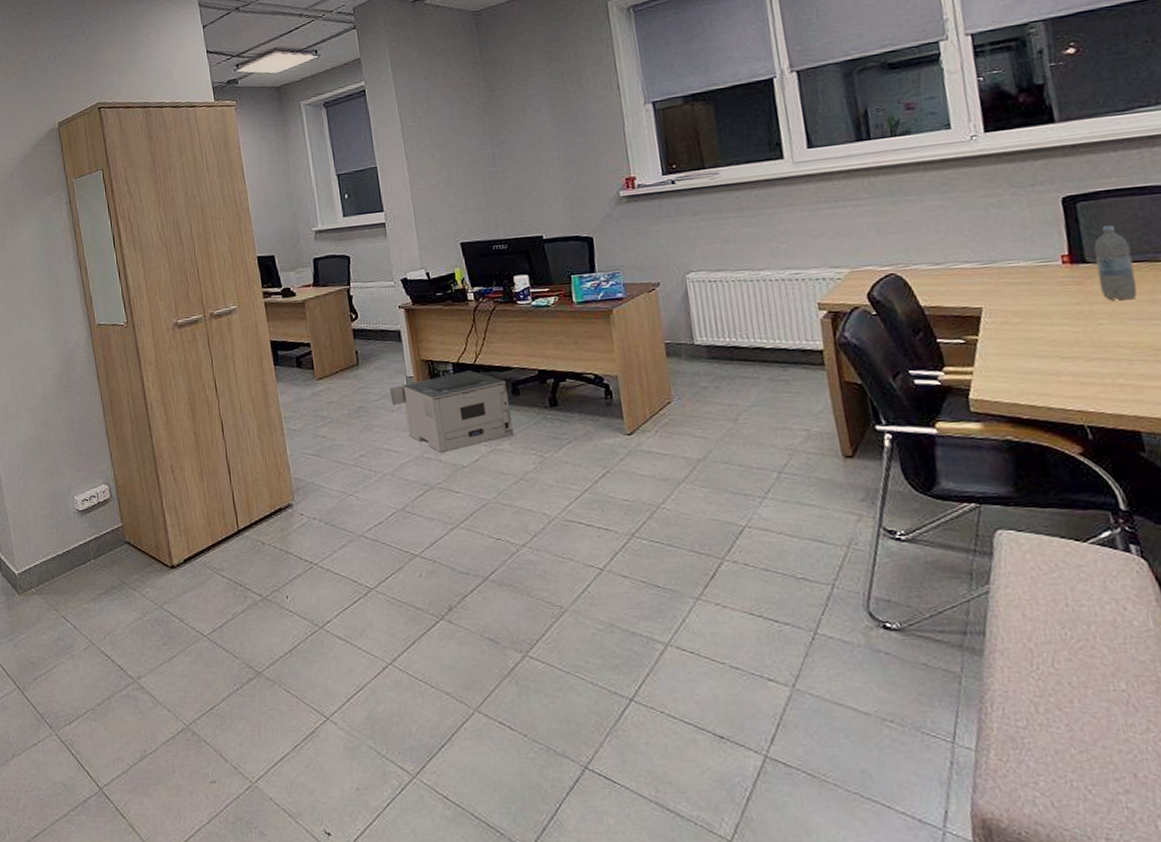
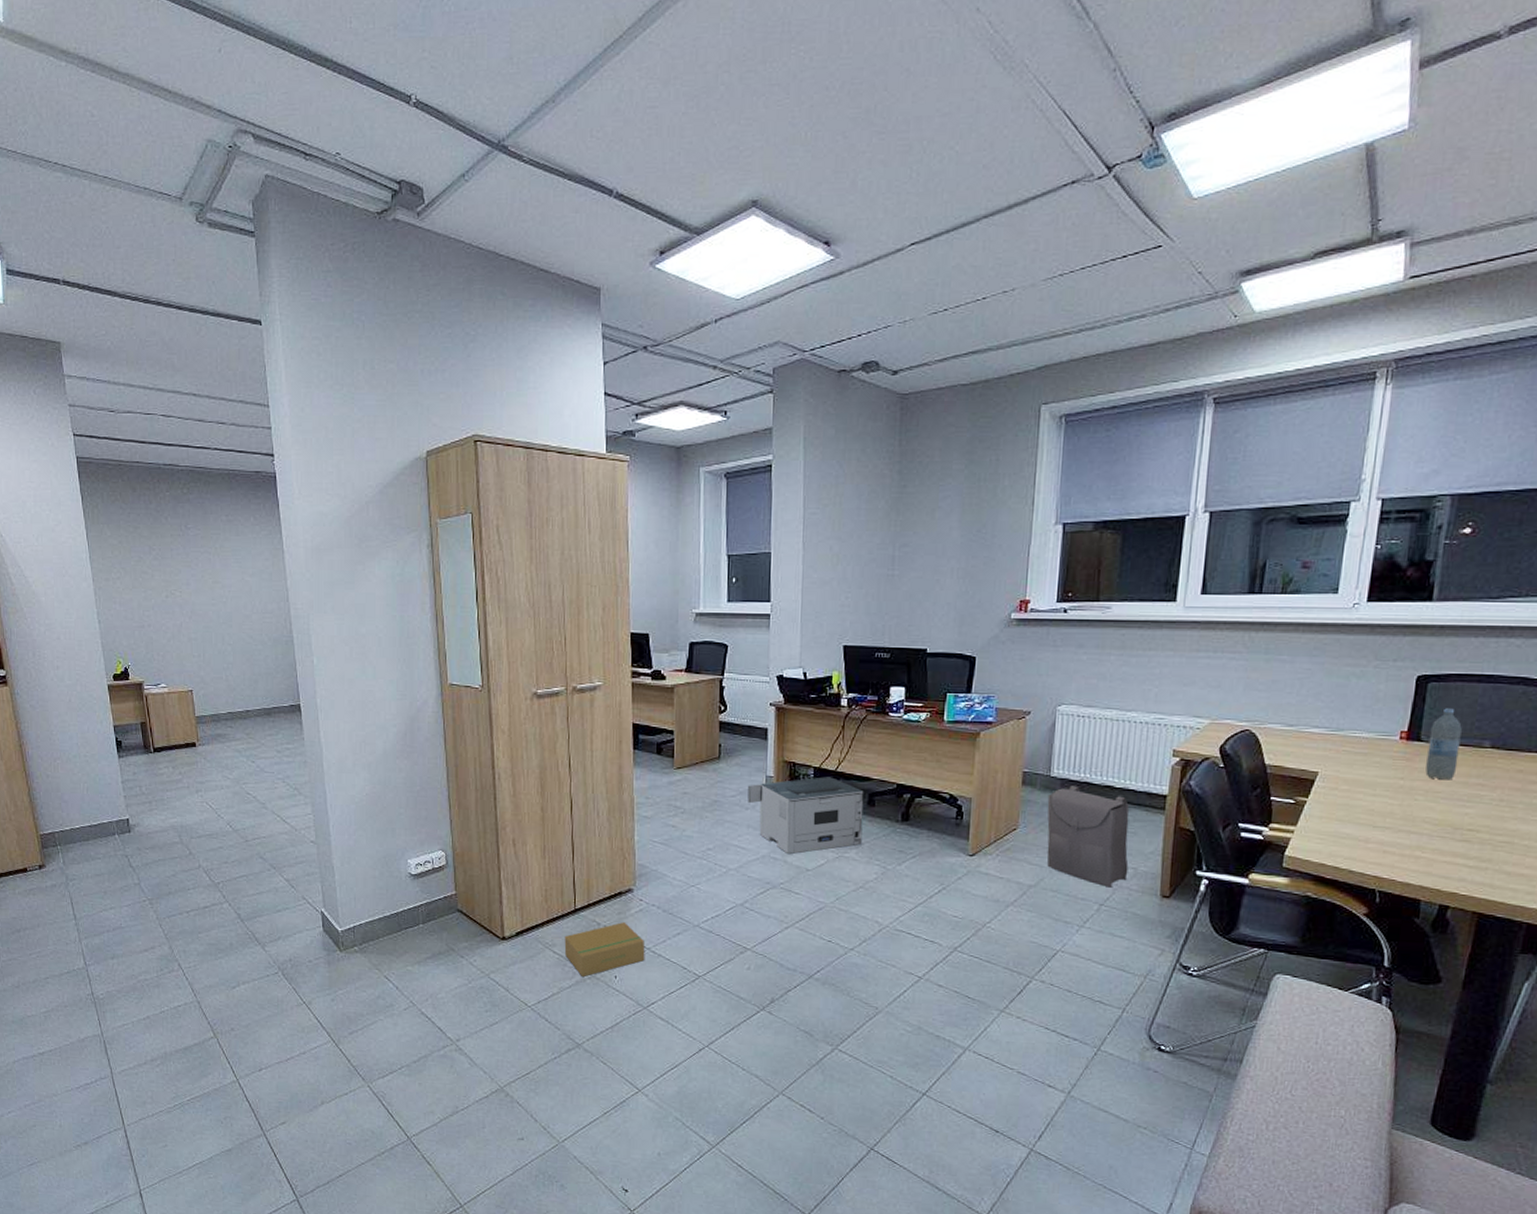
box: none [231,538,314,601] -> present [564,921,645,978]
backpack: none [696,351,802,453] -> present [1047,786,1129,888]

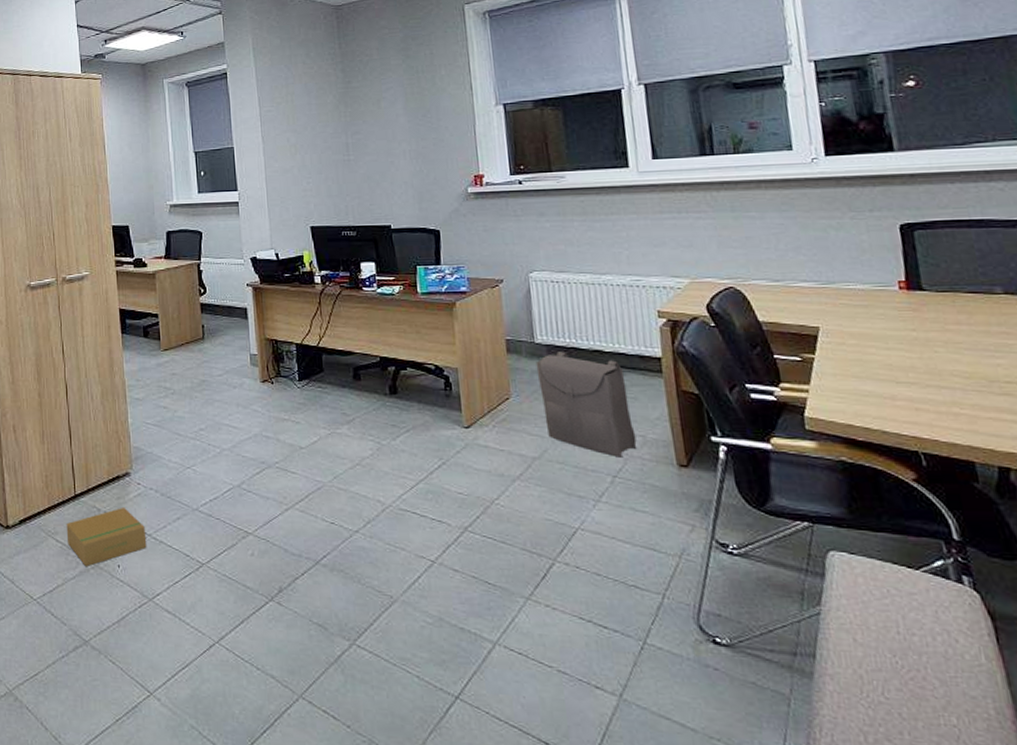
printer: present [747,777,864,855] -> none [234,352,353,433]
water bottle: present [1425,708,1462,780] -> none [930,255,973,330]

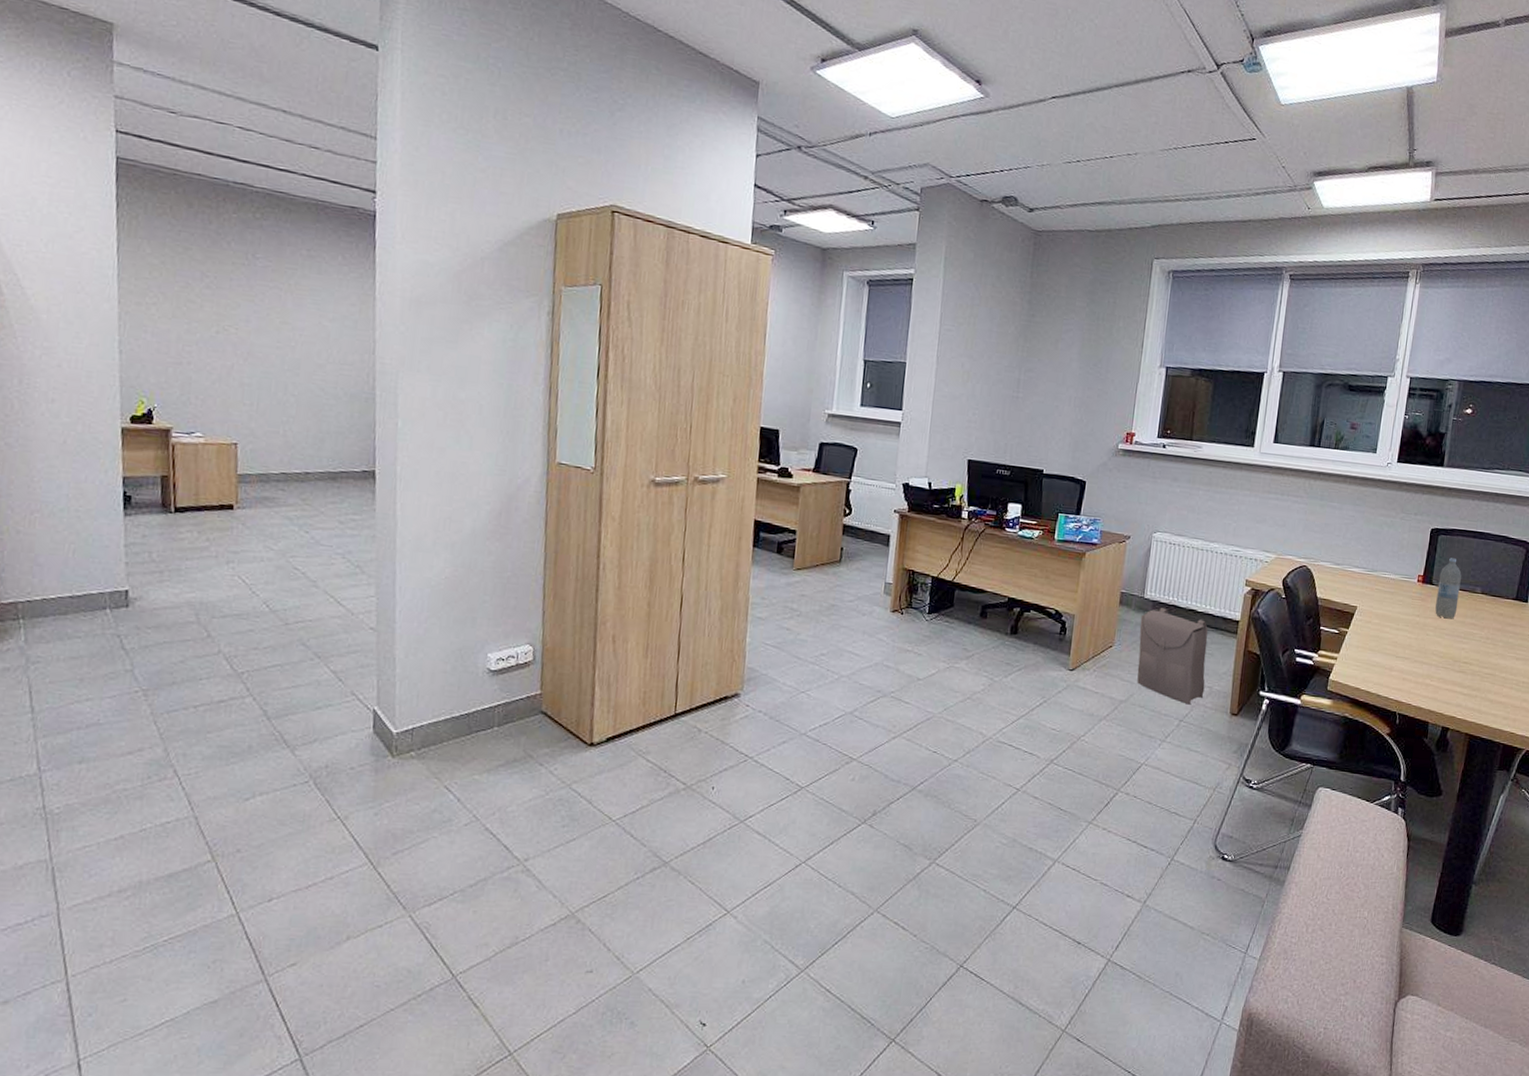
box: present [66,506,147,567] -> none [659,728,748,789]
water bottle: none [930,255,973,330] -> present [1435,558,1462,619]

